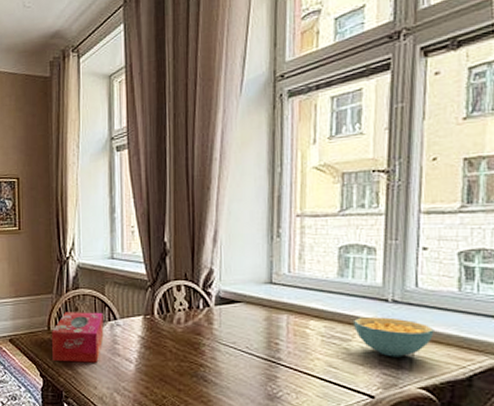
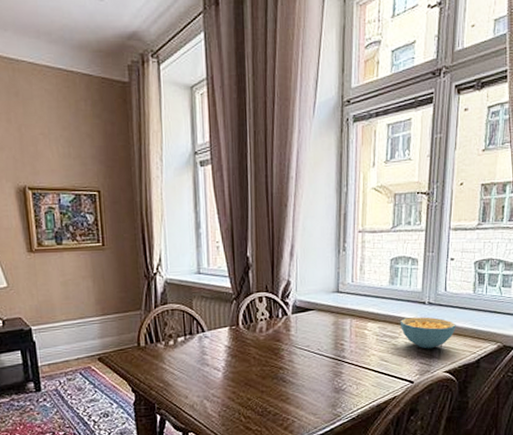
tissue box: present [52,312,104,363] -> none [142,325,193,376]

